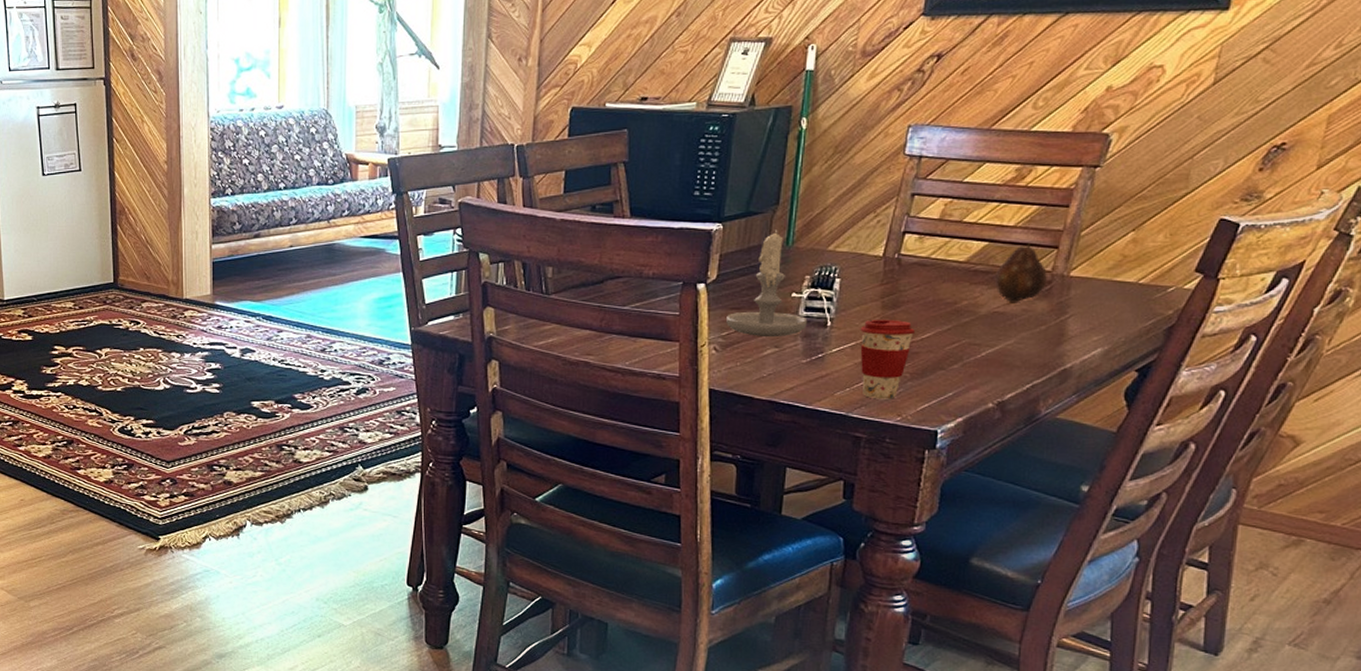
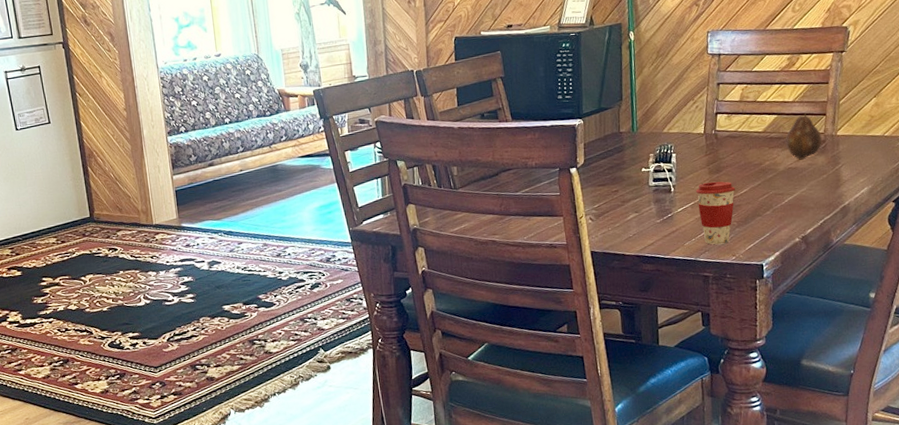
candle: present [726,229,808,338] -> none [596,120,657,206]

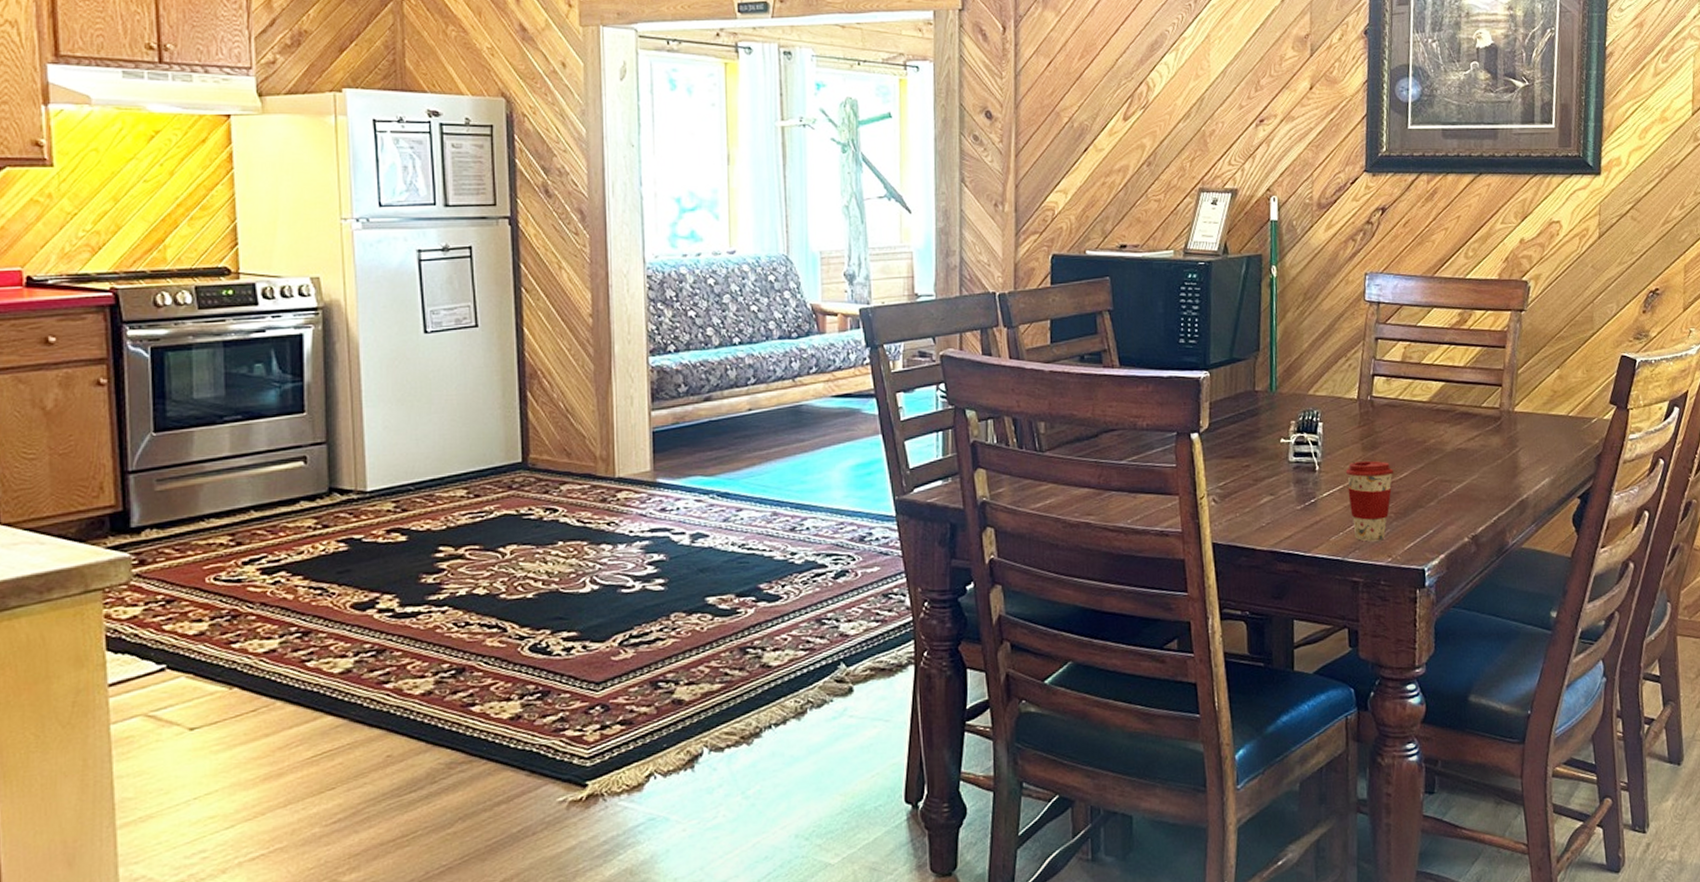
fruit: present [785,113,822,159] -> none [1454,382,1497,438]

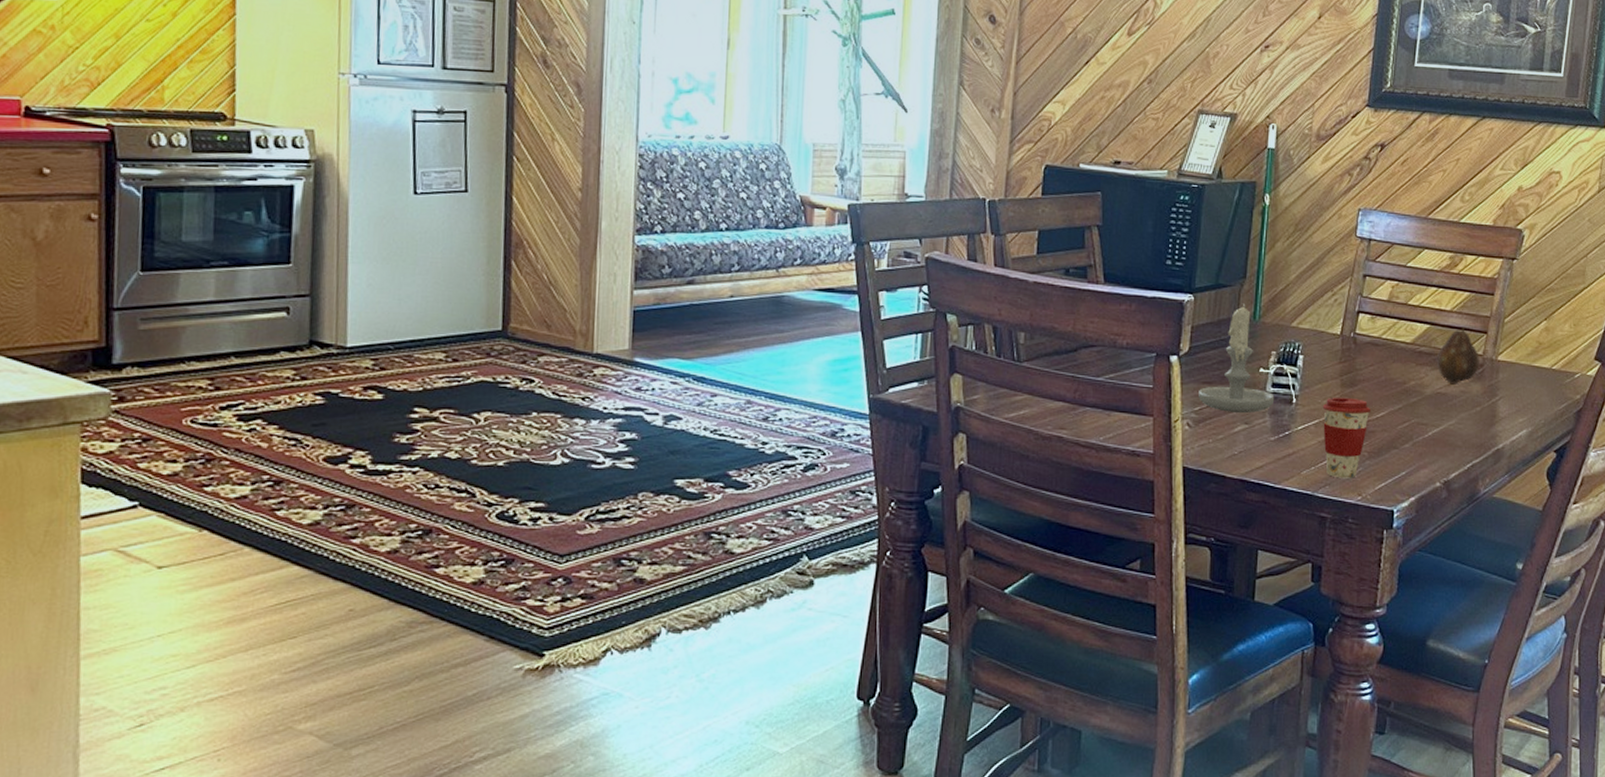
candle: none [1222,376,1298,486] -> present [1199,303,1275,414]
fruit: none [1454,382,1497,438] -> present [1436,328,1479,383]

